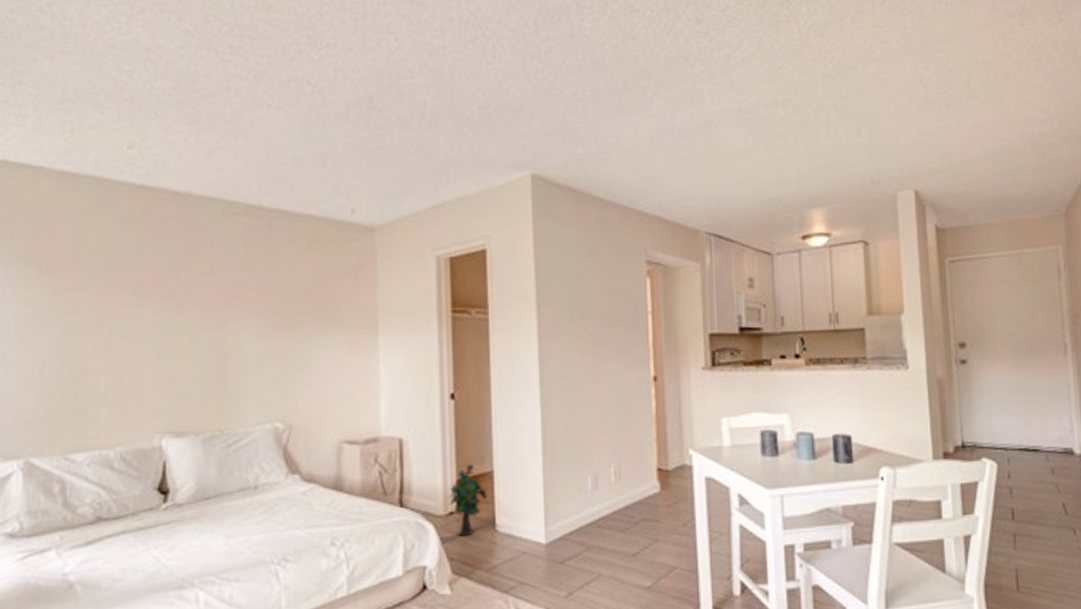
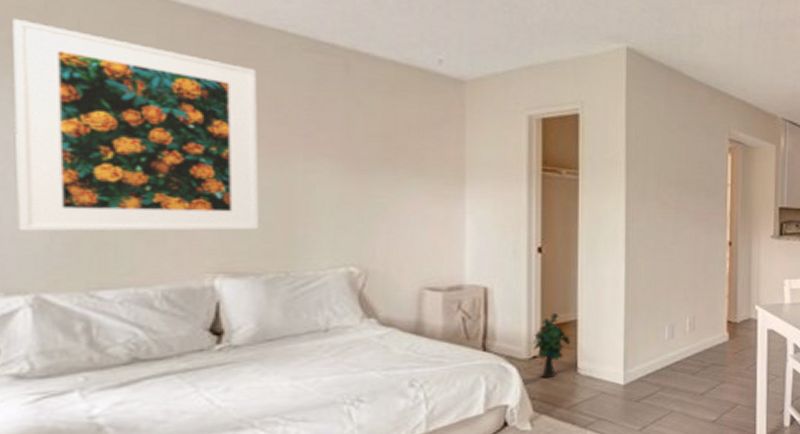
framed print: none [14,214,198,401] -> present [13,18,258,232]

